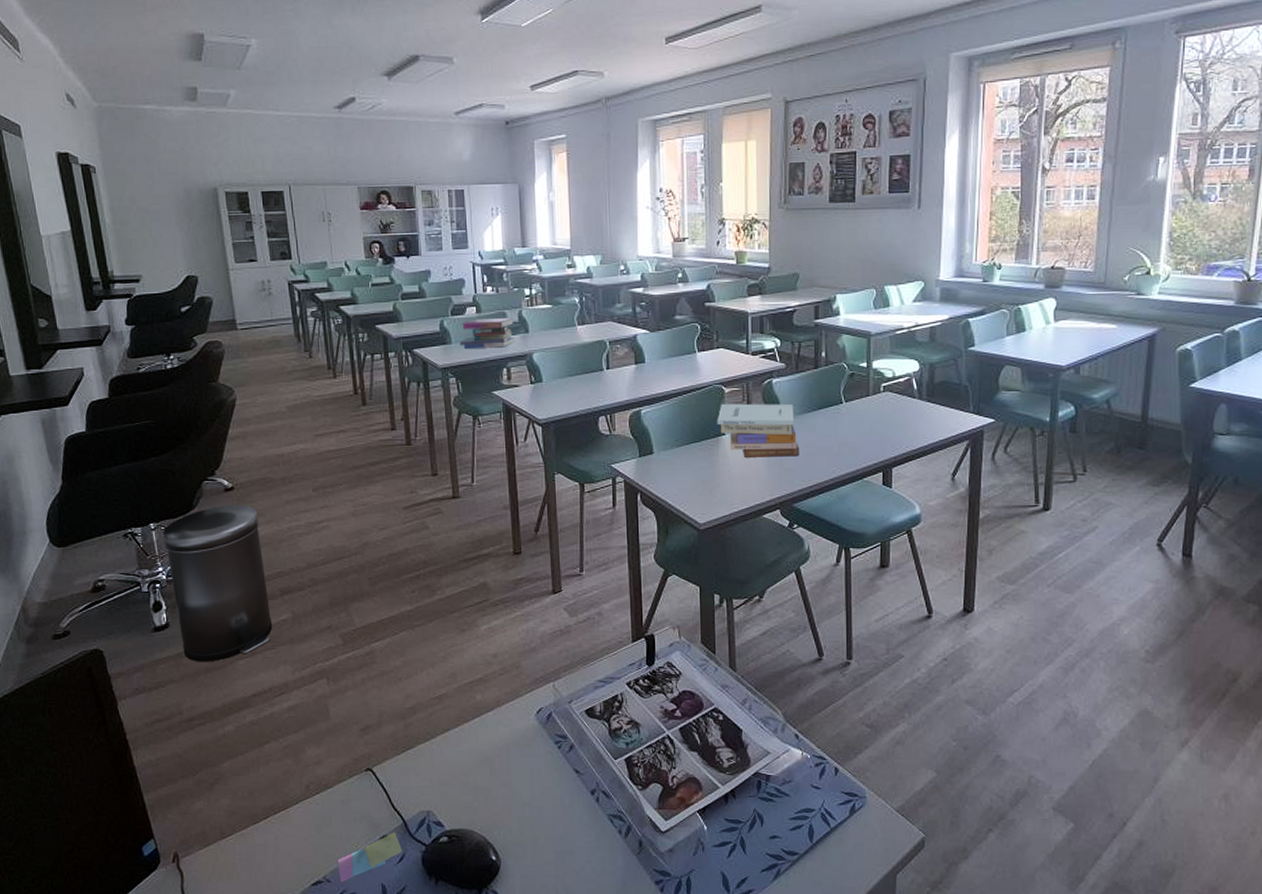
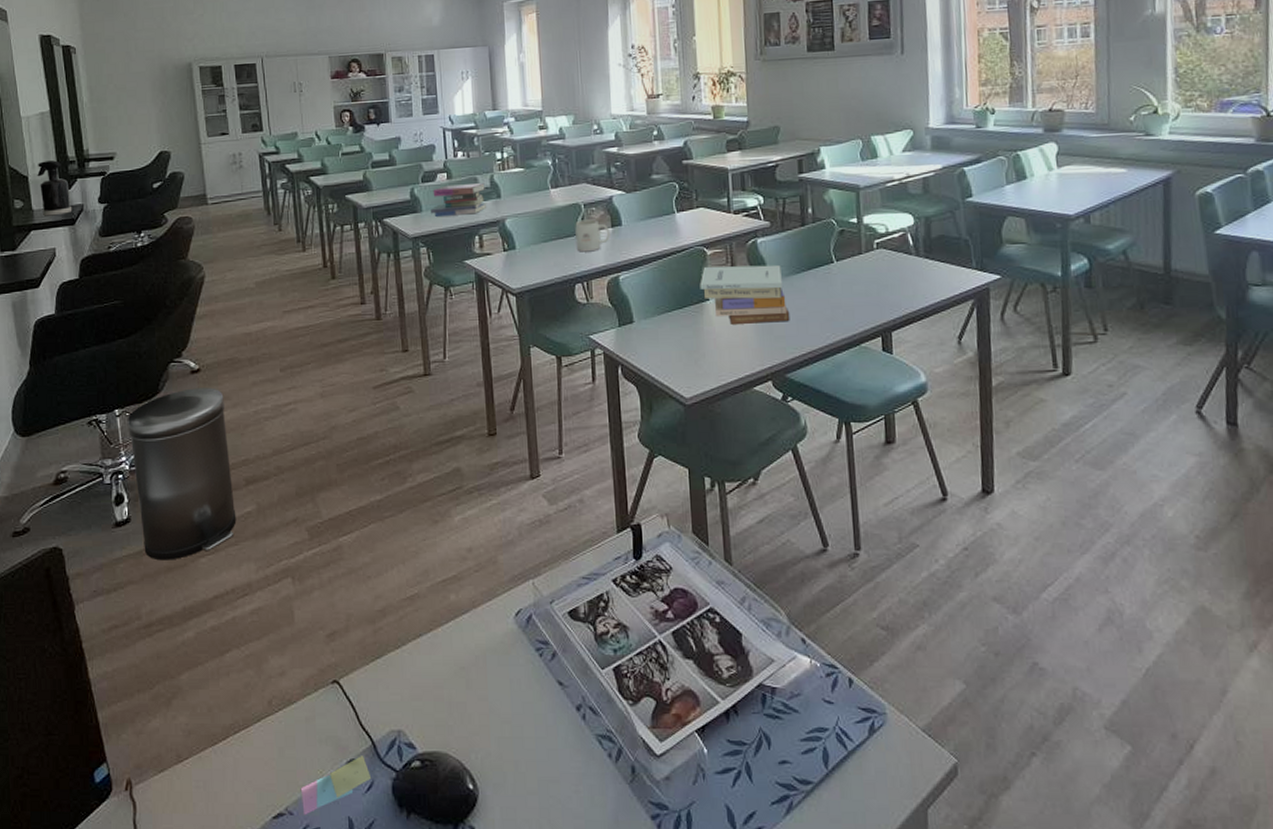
spray bottle: none [61,281,99,336] -> present [37,160,73,216]
mug: none [600,356,634,387] -> present [575,219,611,252]

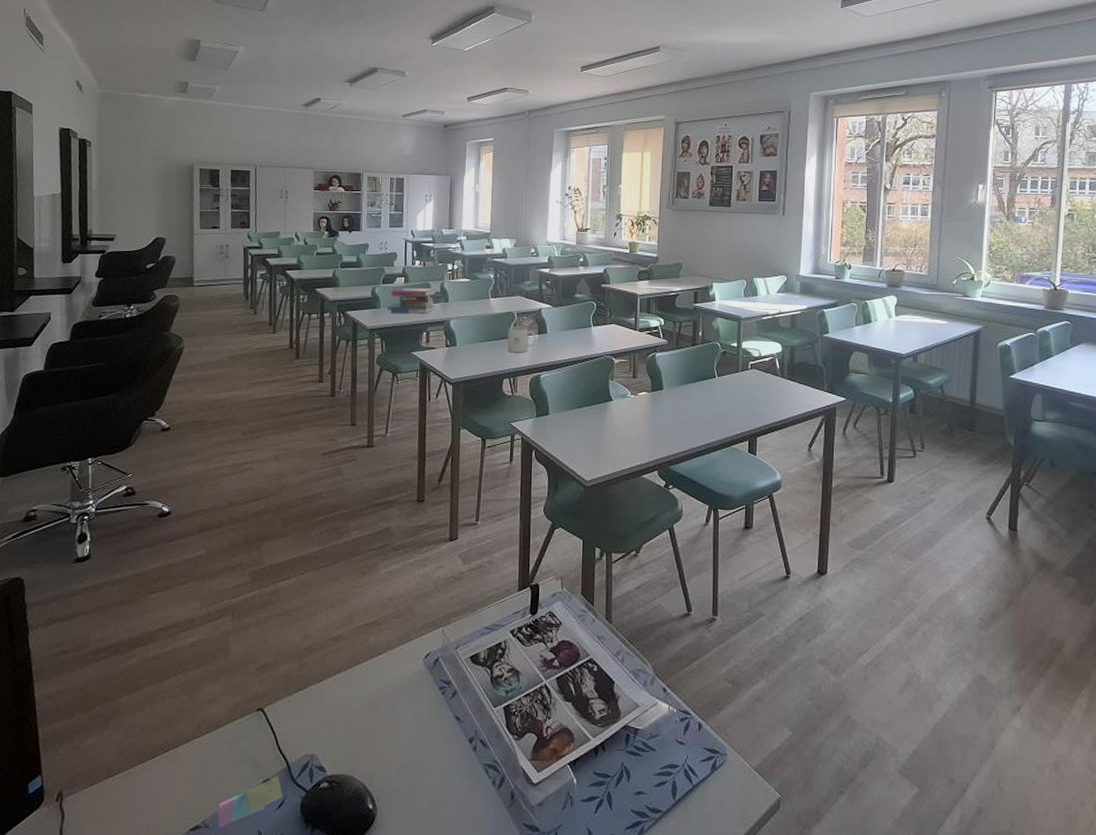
spray bottle: present [37,160,73,216] -> none [42,236,71,285]
pedal bin: present [127,387,237,561] -> none [97,444,189,595]
books: present [700,264,790,324] -> none [606,372,677,423]

